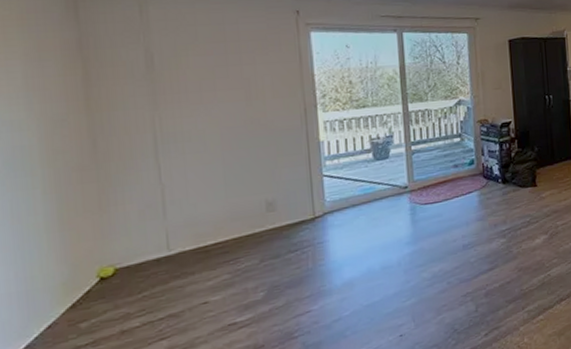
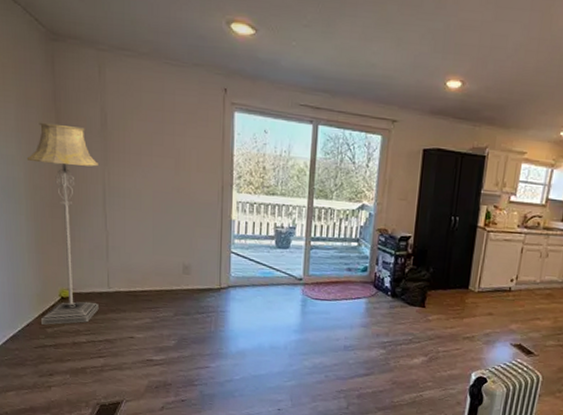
floor lamp: none [41,73,157,320] -> present [26,122,99,325]

